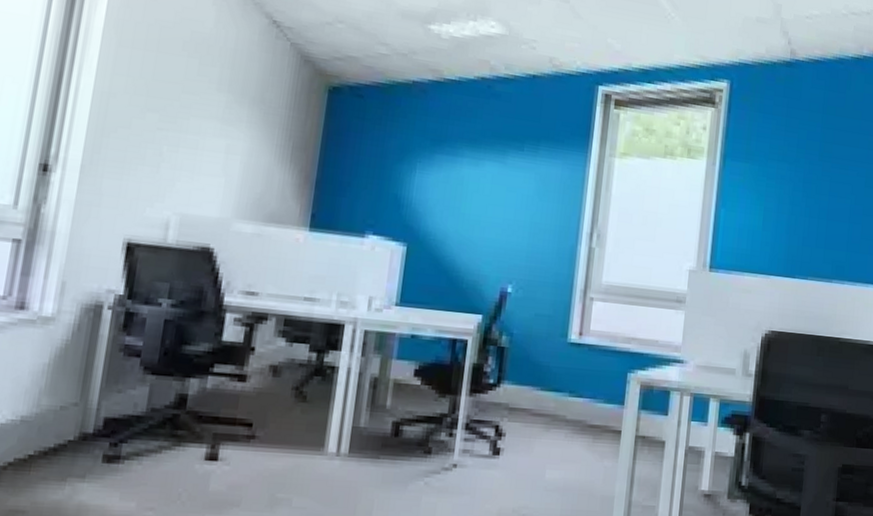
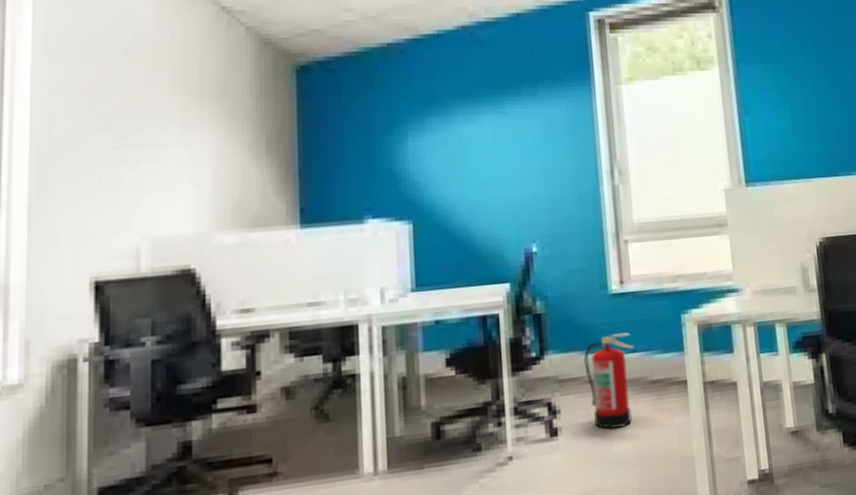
fire extinguisher: none [533,377,581,460] -> present [584,332,634,430]

